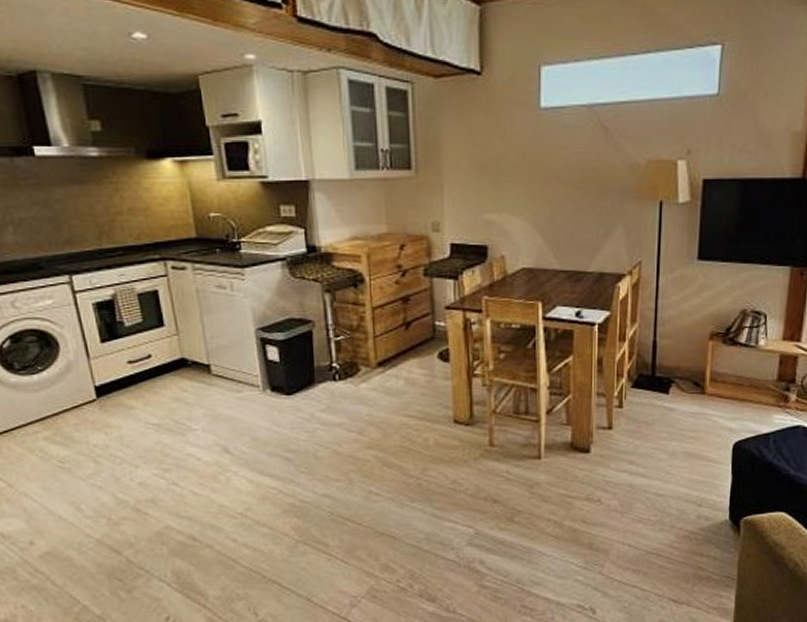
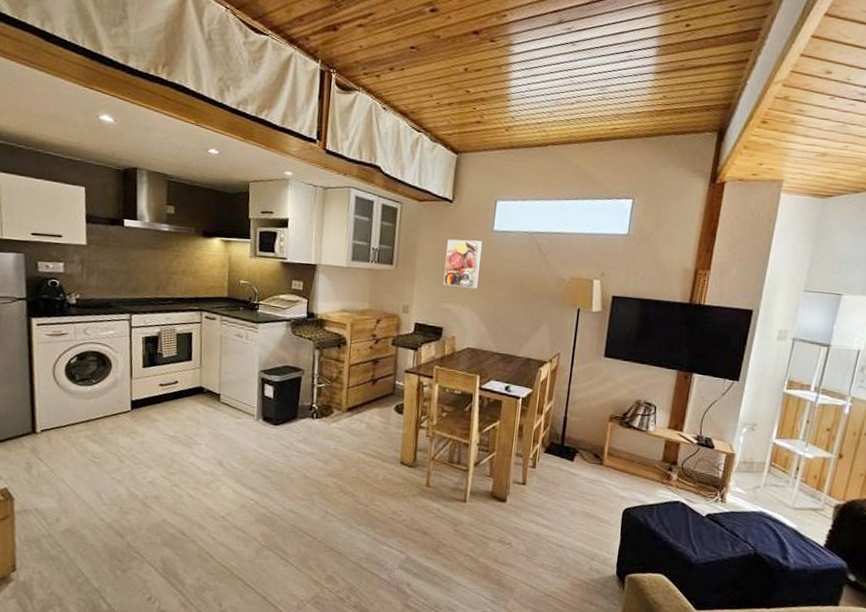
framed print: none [480,124,527,190] -> present [443,239,482,289]

